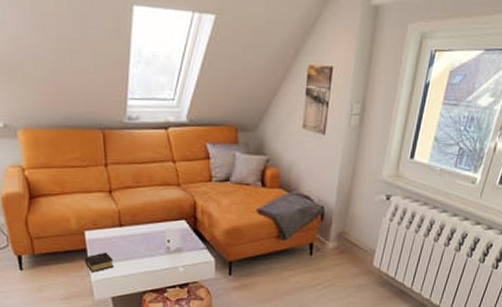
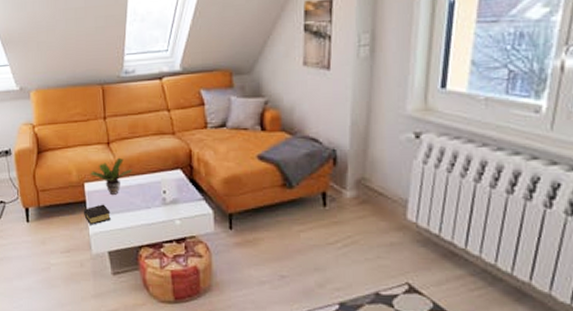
potted plant: none [91,206,137,243] -> present [91,157,133,195]

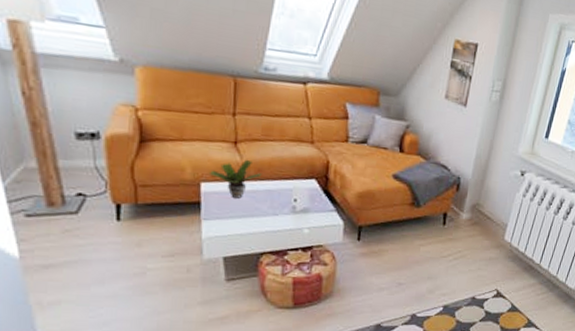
book: present [83,204,111,225] -> none [196,207,231,229]

